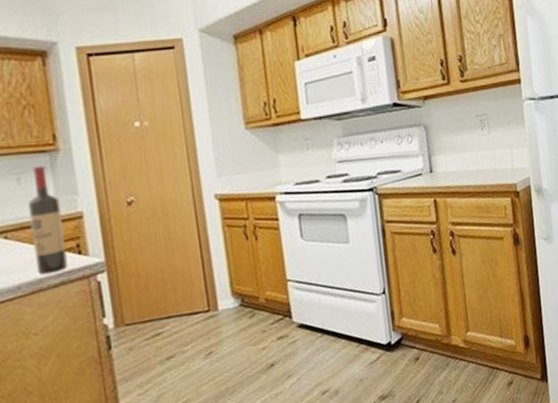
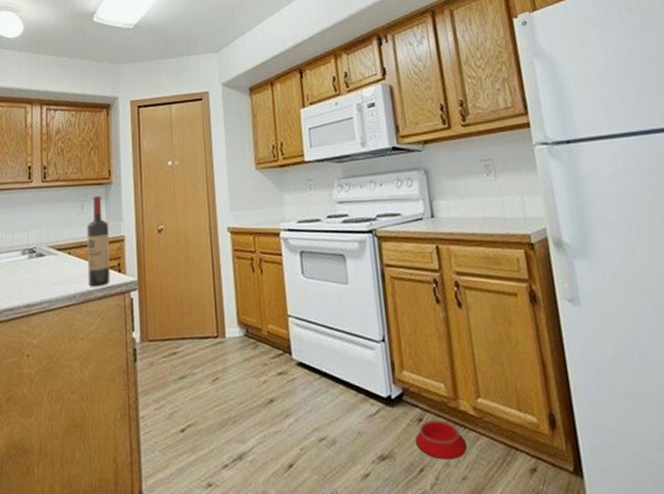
pet bowl: none [412,356,457,389] -> present [415,420,467,460]

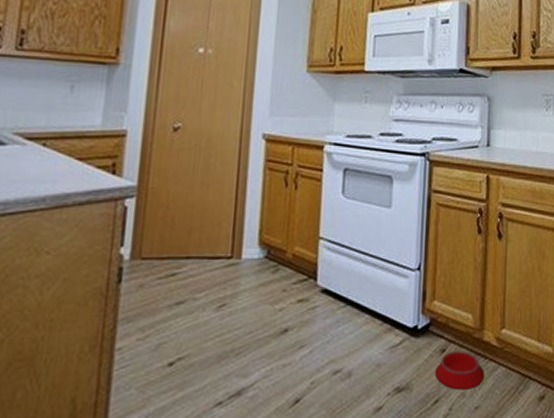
wine bottle: present [86,195,110,288] -> none [66,76,107,191]

